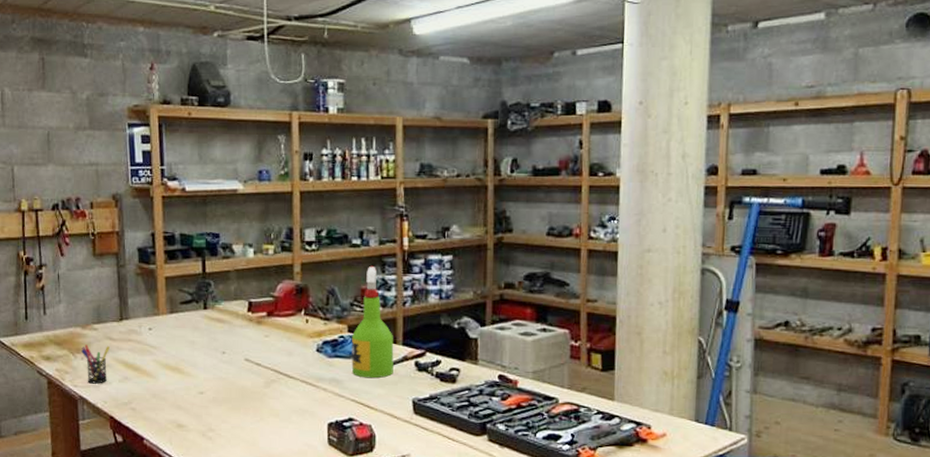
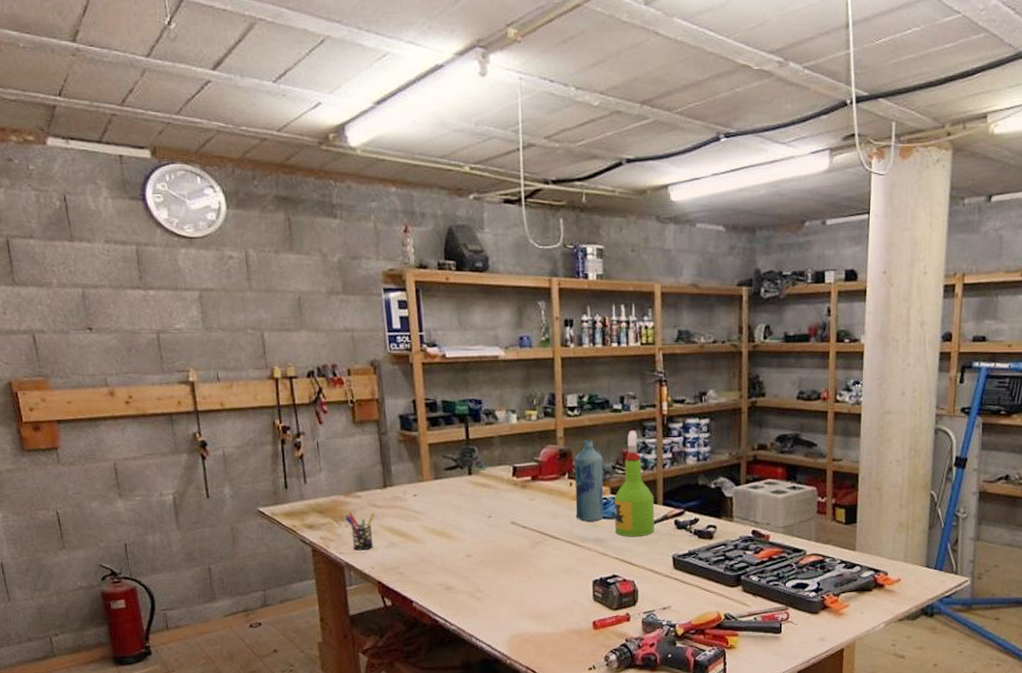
bottle: none [311,275,341,361] -> present [575,439,604,522]

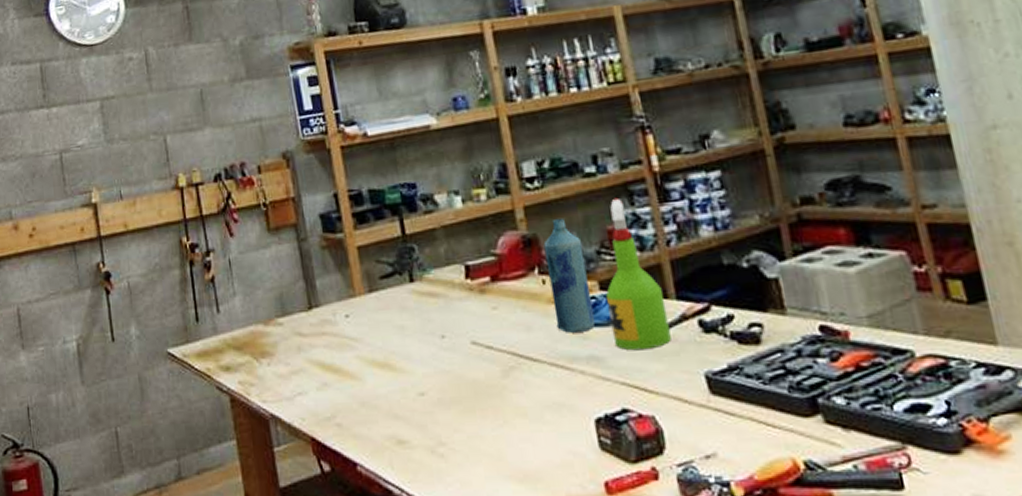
pen holder: present [345,512,374,550] -> none [266,343,303,396]

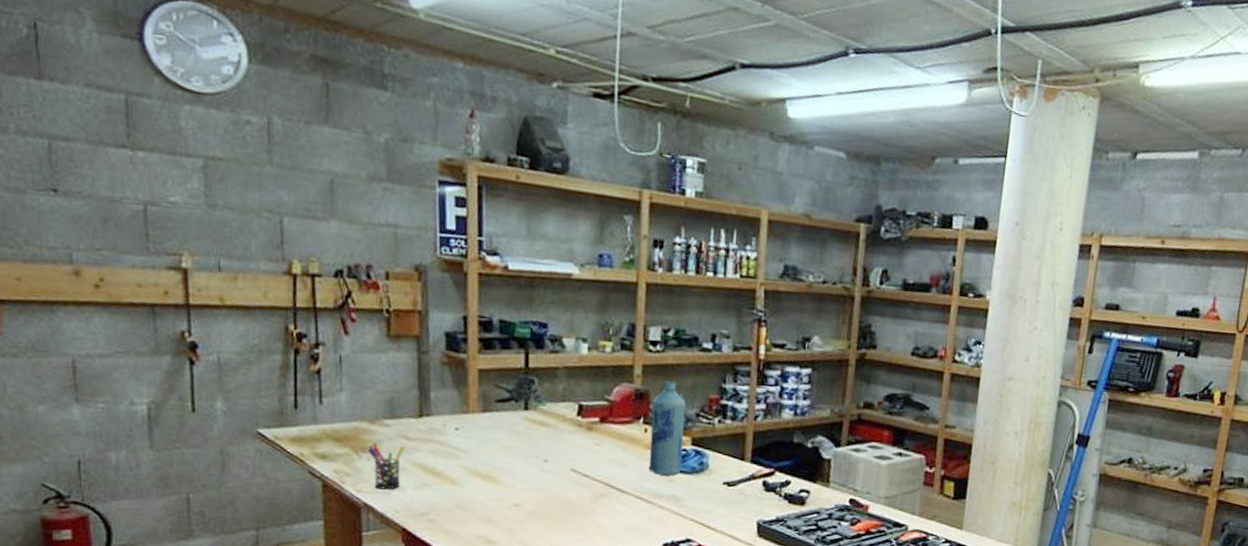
pen holder: none [266,343,303,396] -> present [368,443,404,490]
spray bottle: present [605,197,671,351] -> none [693,373,741,497]

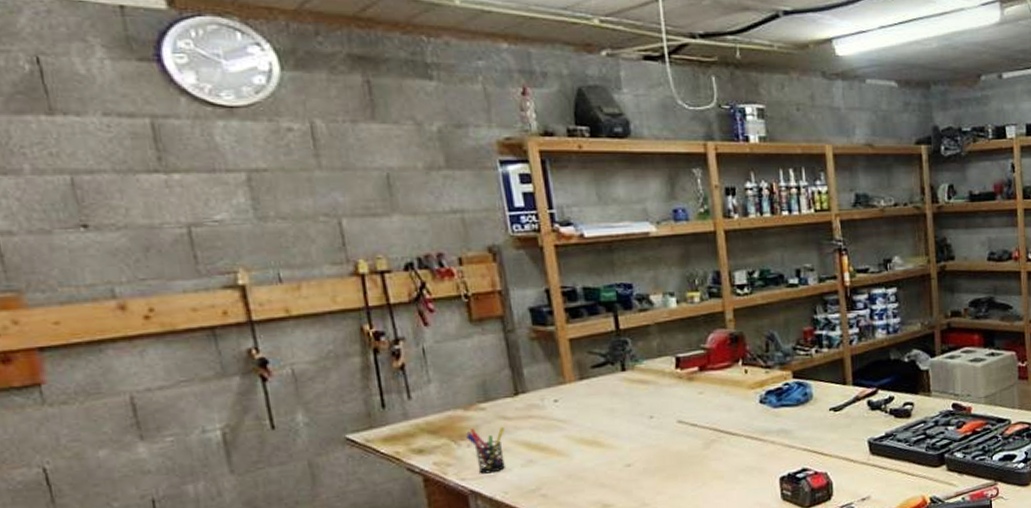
bottle: present [648,380,686,476] -> none [748,319,787,412]

